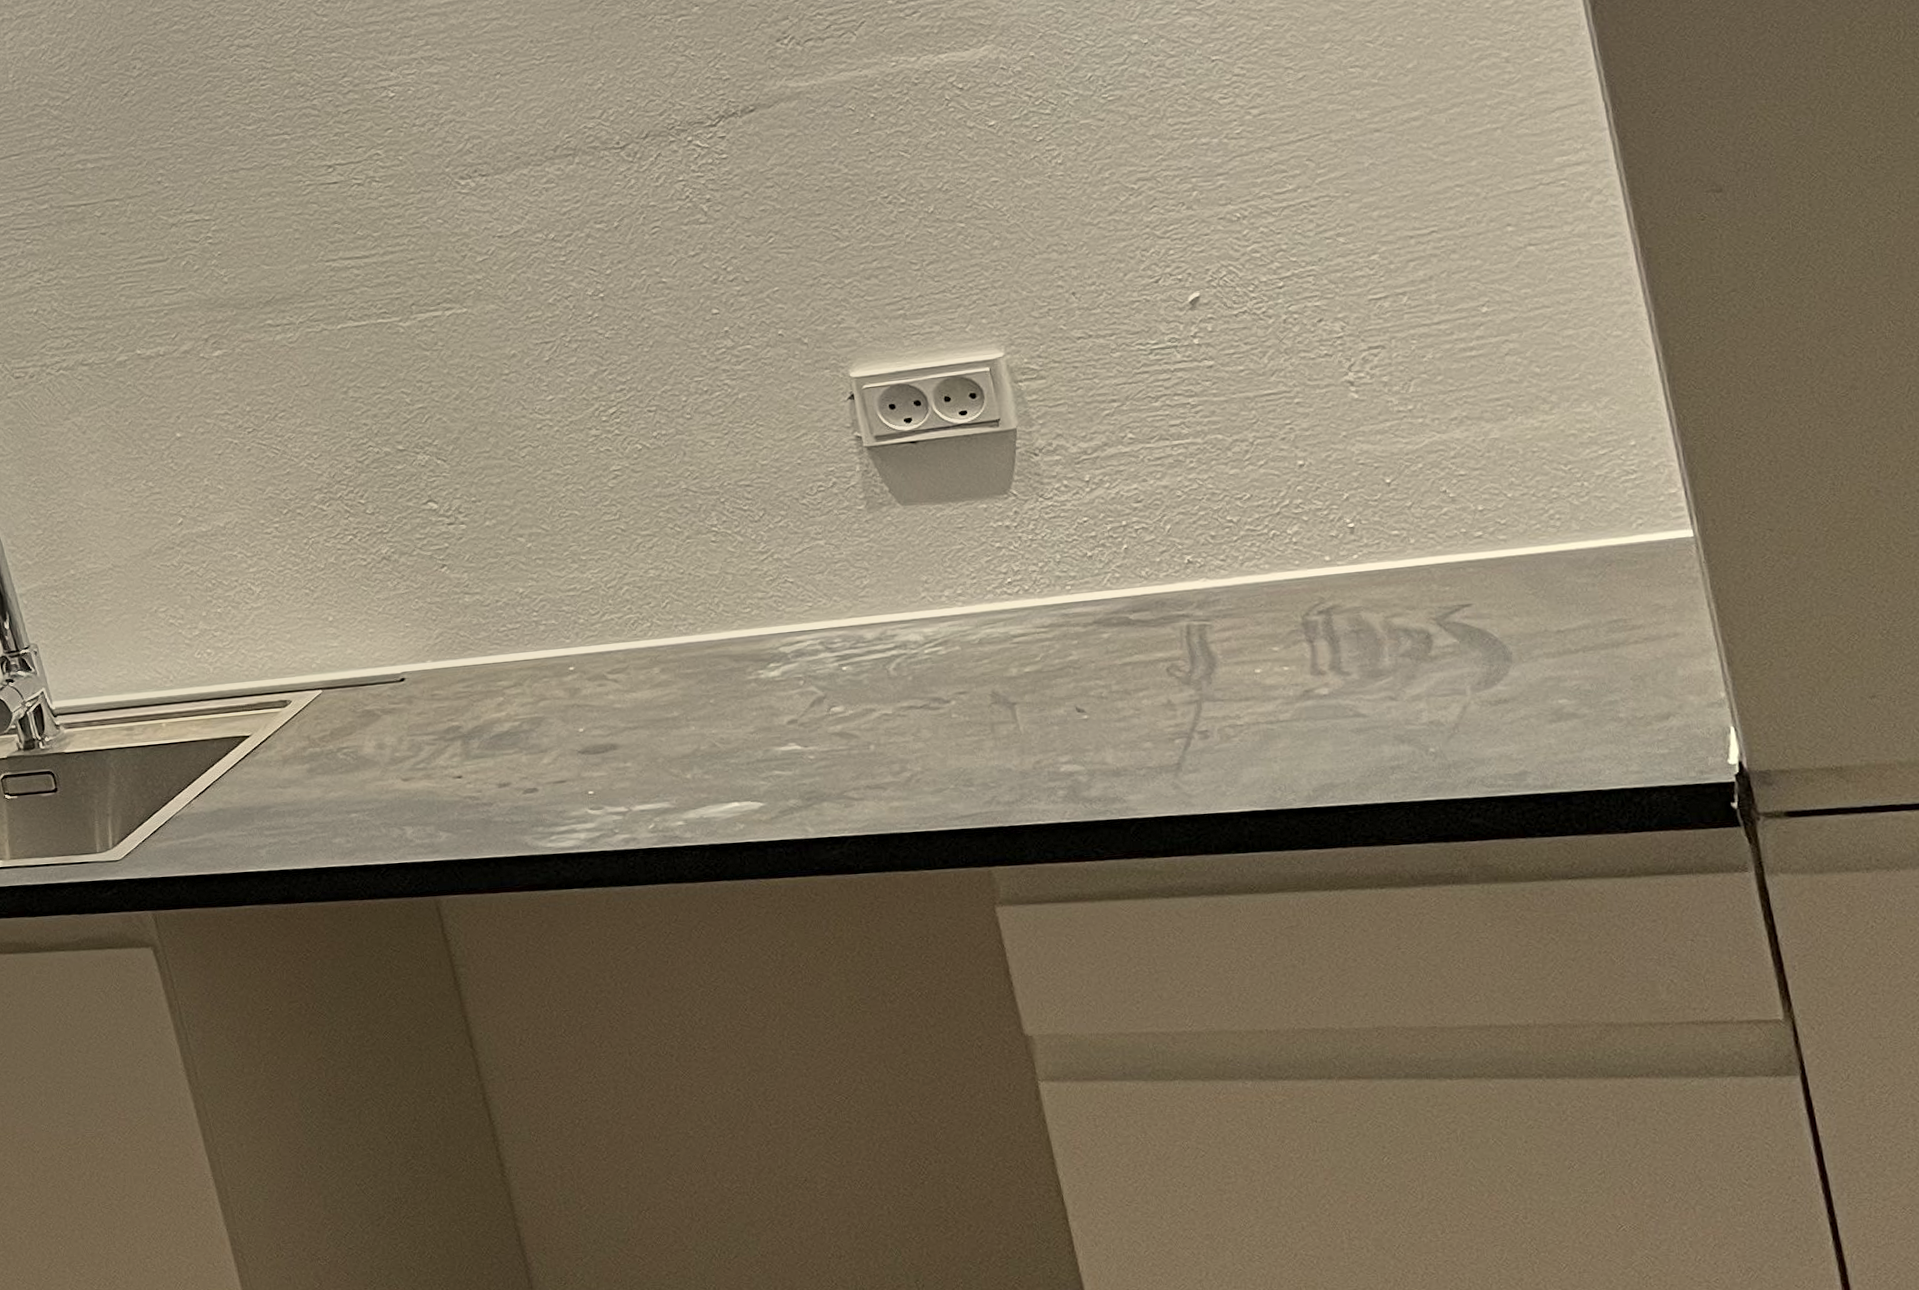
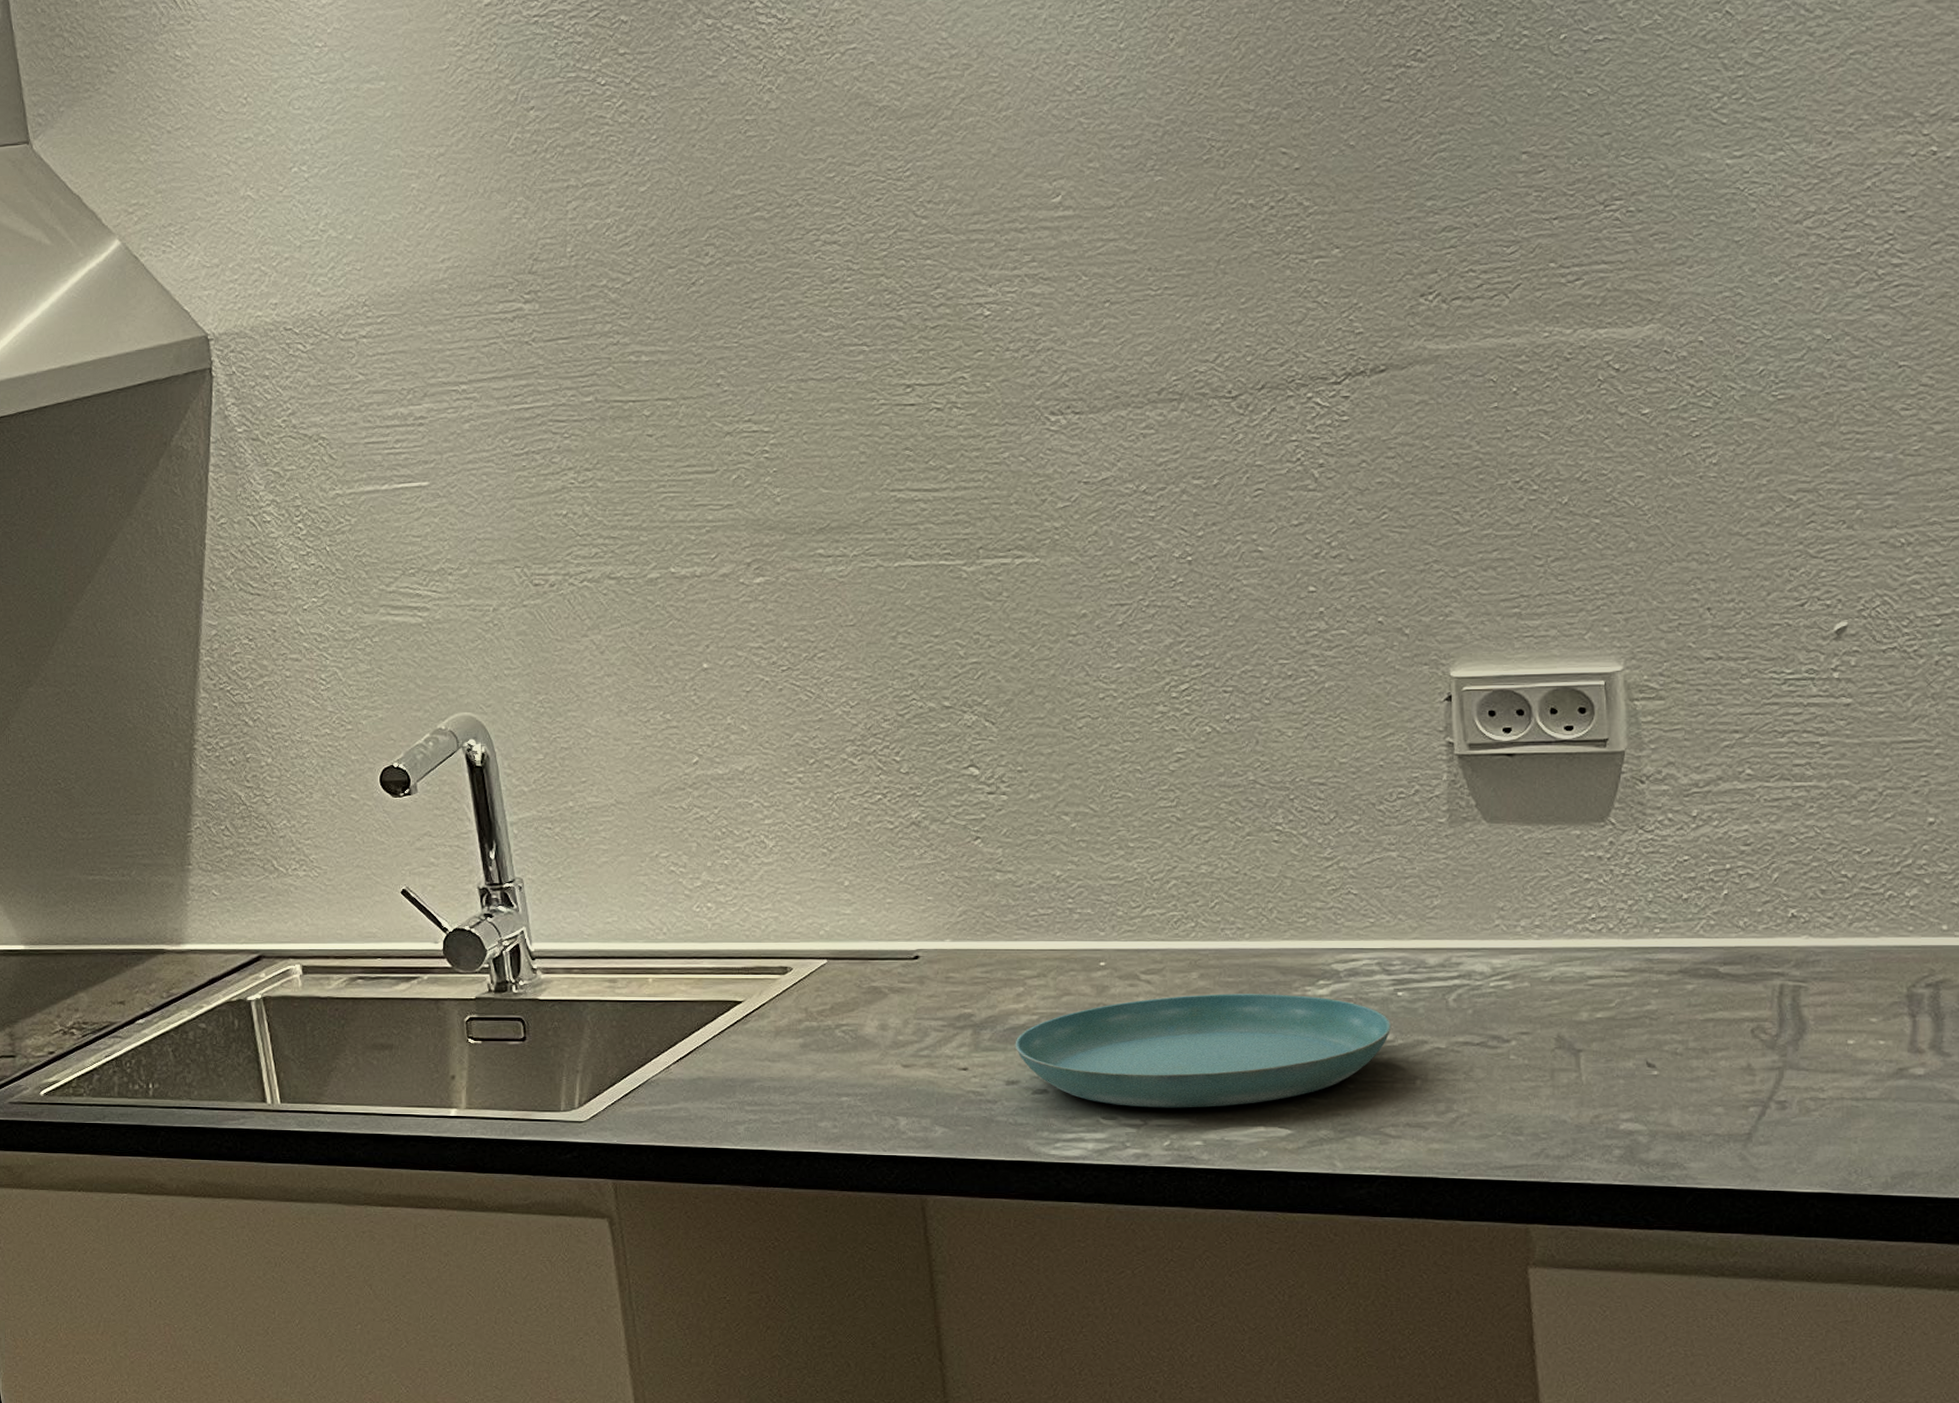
saucer: none [501,678,841,796] -> present [1015,994,1392,1108]

